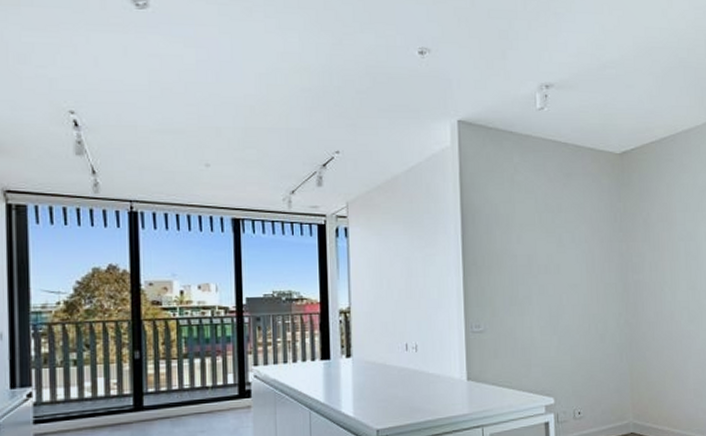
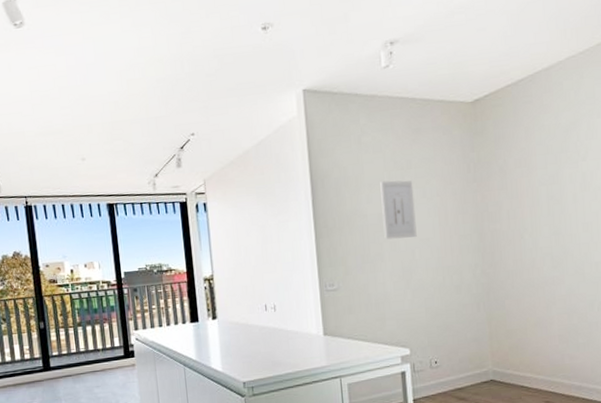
wall art: none [531,222,565,282] -> present [380,180,417,240]

